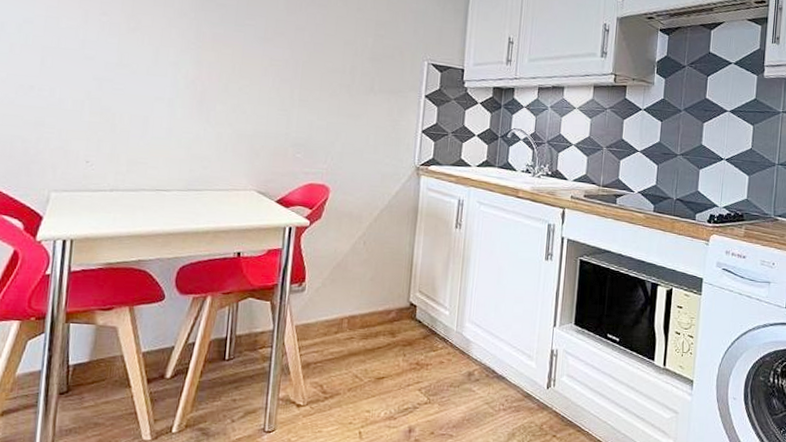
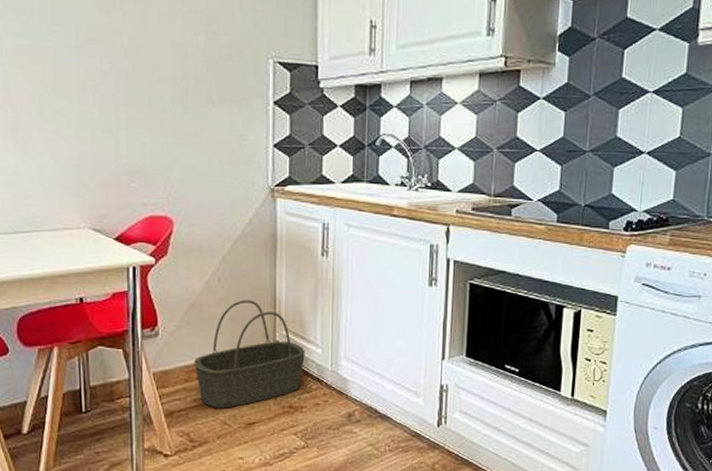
basket: none [334,262,435,362] -> present [194,299,305,408]

